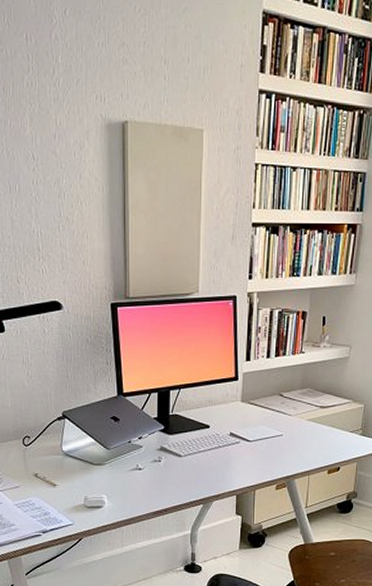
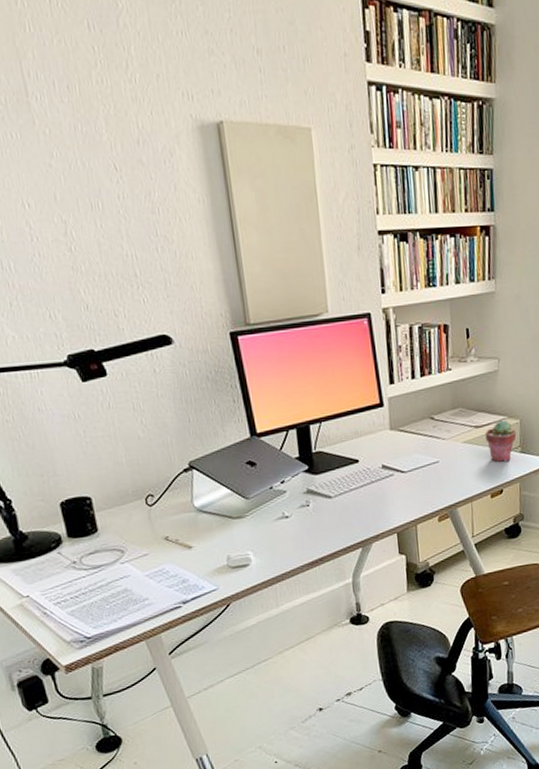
potted succulent: none [329,403,360,441] -> present [485,420,517,462]

